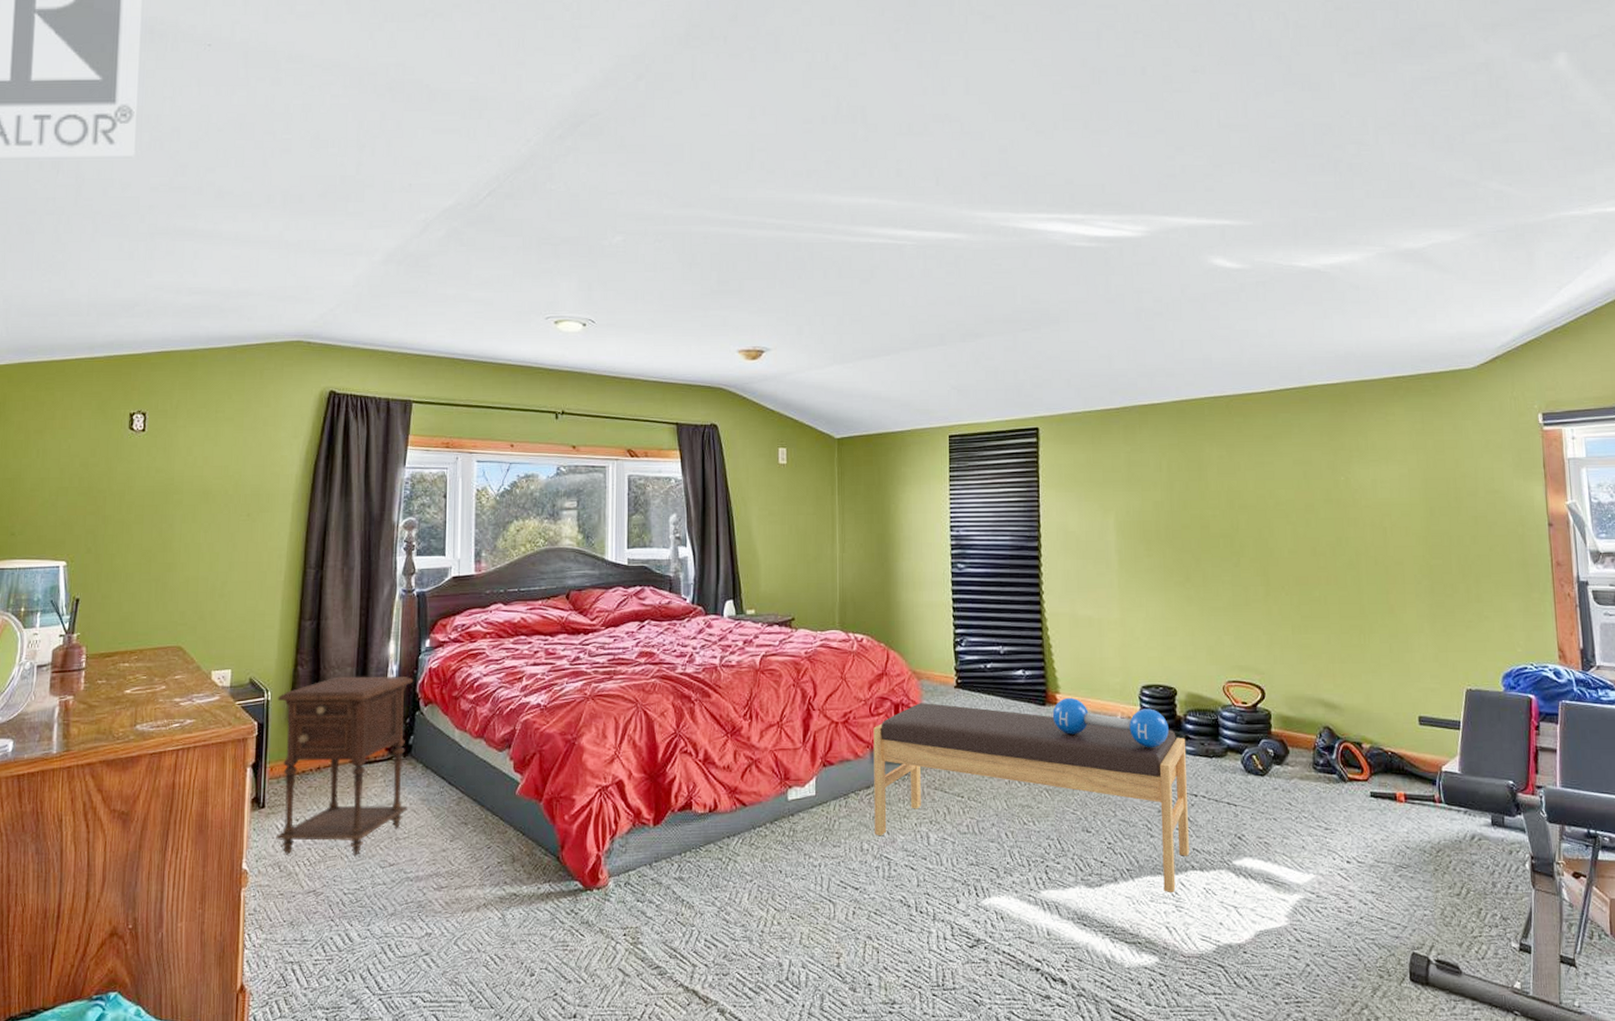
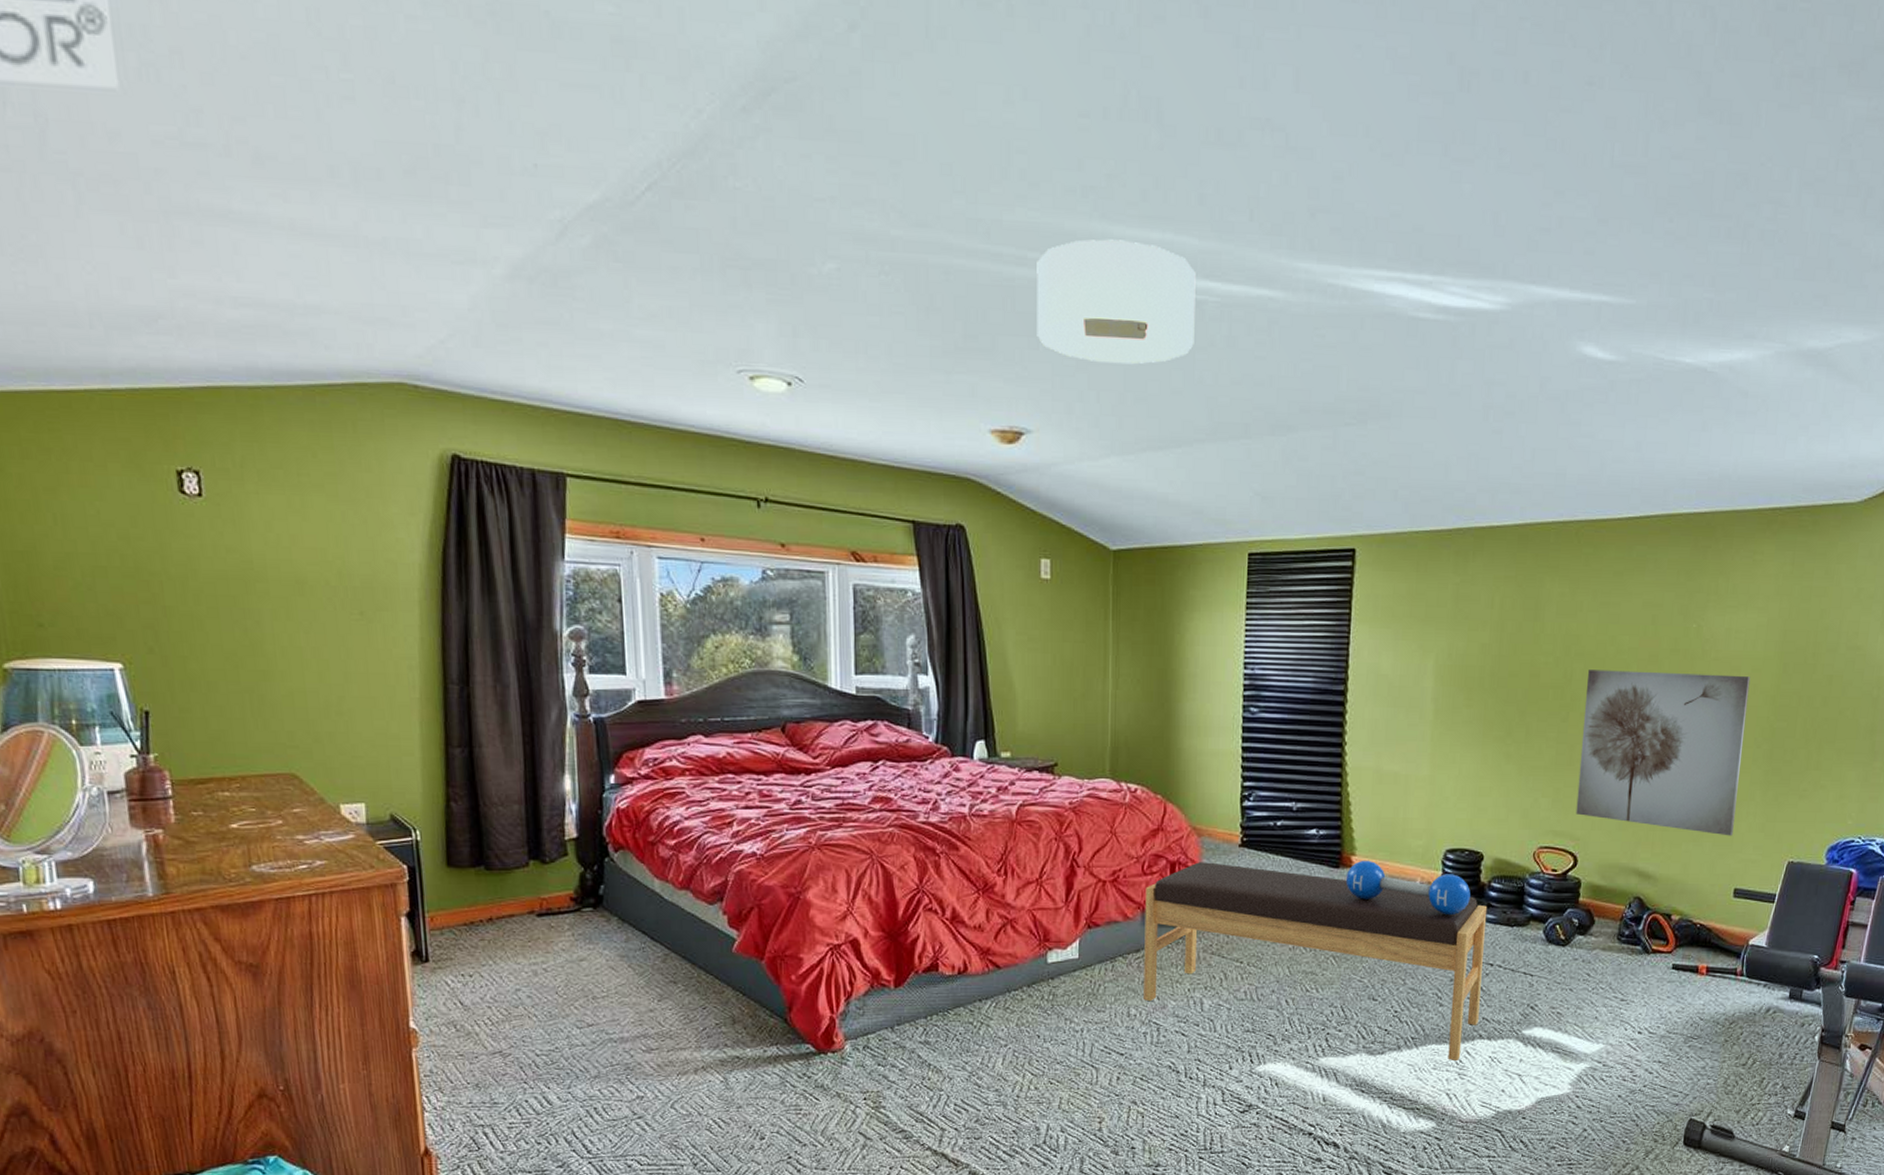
nightstand: present [276,676,414,855] -> none [428,815,605,1015]
ceiling light: none [773,205,897,295] -> present [1037,239,1196,365]
wall art: none [1252,519,1409,667] -> present [1575,670,1751,836]

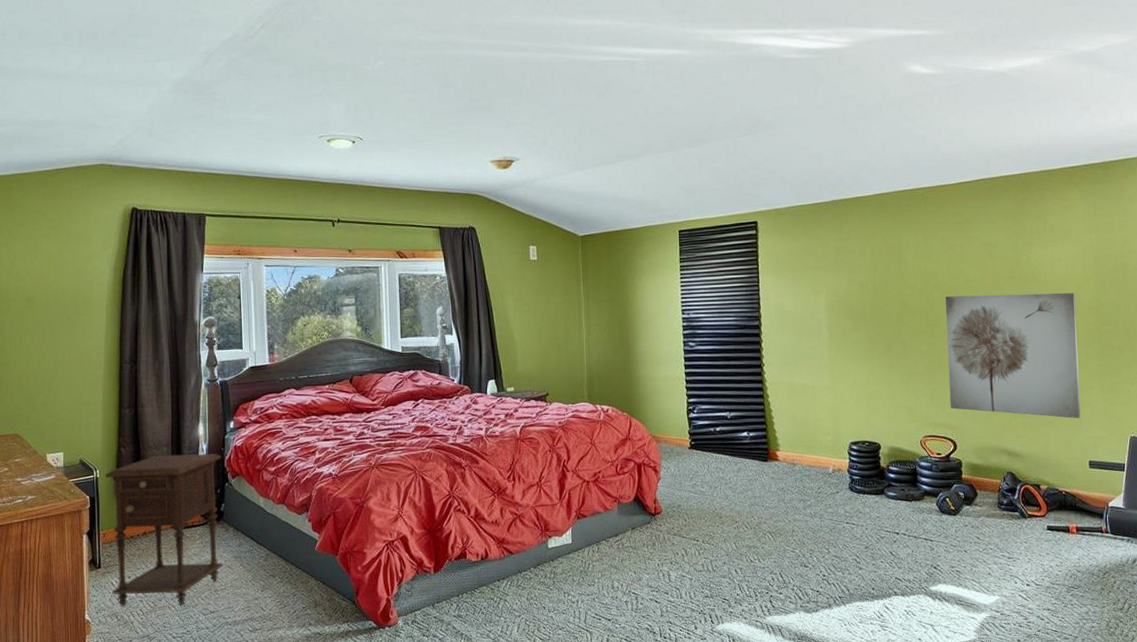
nightstand: none [428,815,605,1015] -> present [105,454,224,607]
ceiling light: present [1037,239,1196,365] -> none [518,27,629,109]
bench: present [1143,862,1488,1062] -> none [620,462,892,616]
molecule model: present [1345,860,1471,916] -> none [773,454,874,495]

